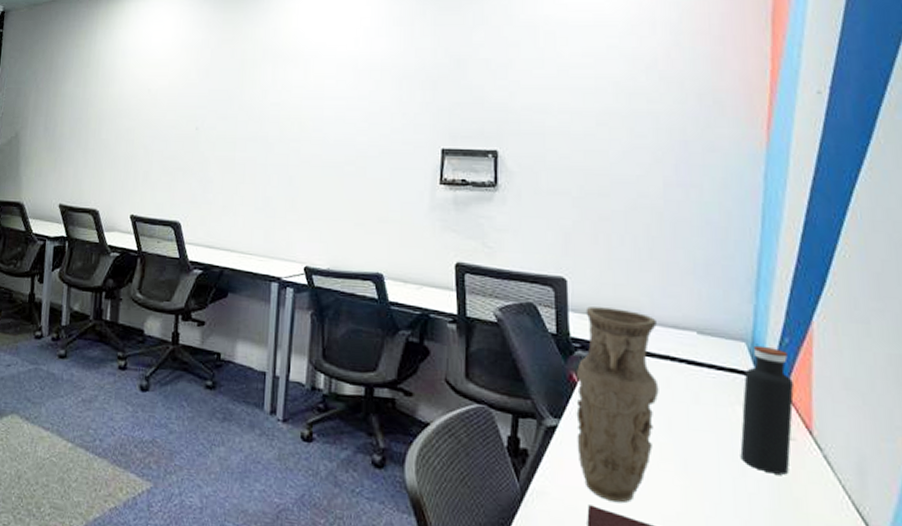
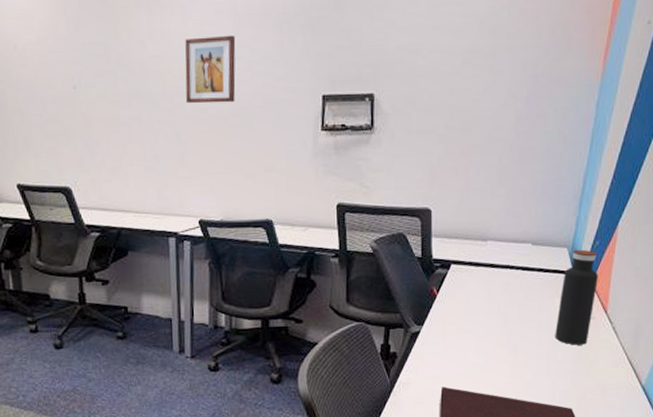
wall art: none [302,87,355,151] -> present [185,35,236,104]
vase: present [576,306,659,504] -> none [435,230,501,383]

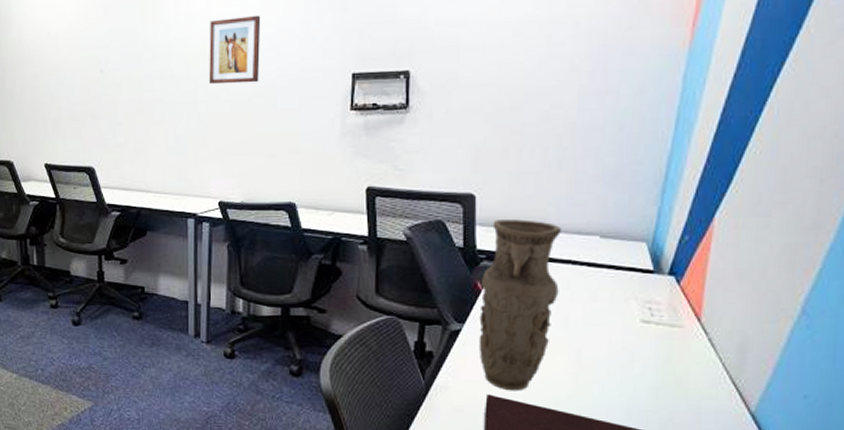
vase: none [435,230,501,383] -> present [478,219,561,391]
water bottle: present [555,249,598,345] -> none [630,244,688,358]

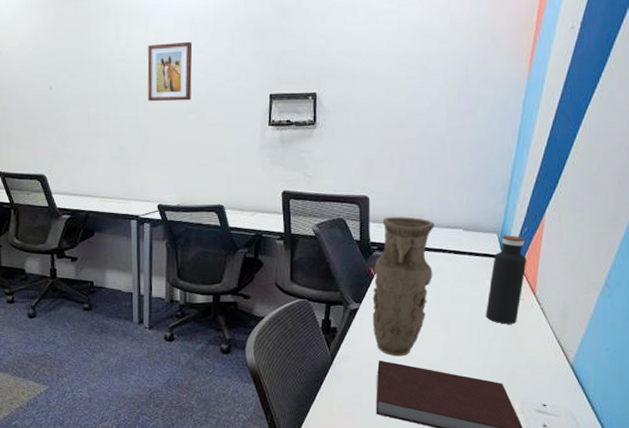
water bottle: none [630,244,688,358] -> present [485,235,527,324]

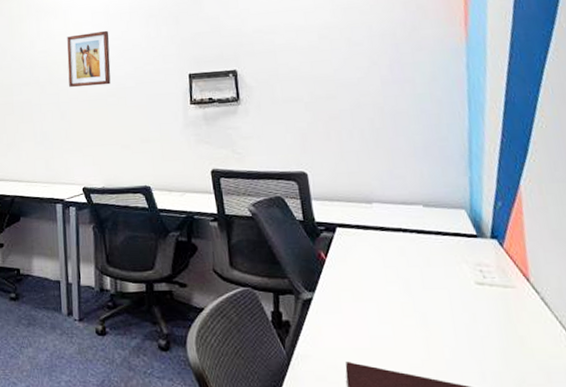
vase: present [372,217,434,357] -> none [324,193,396,357]
water bottle: present [485,235,527,324] -> none [467,211,513,318]

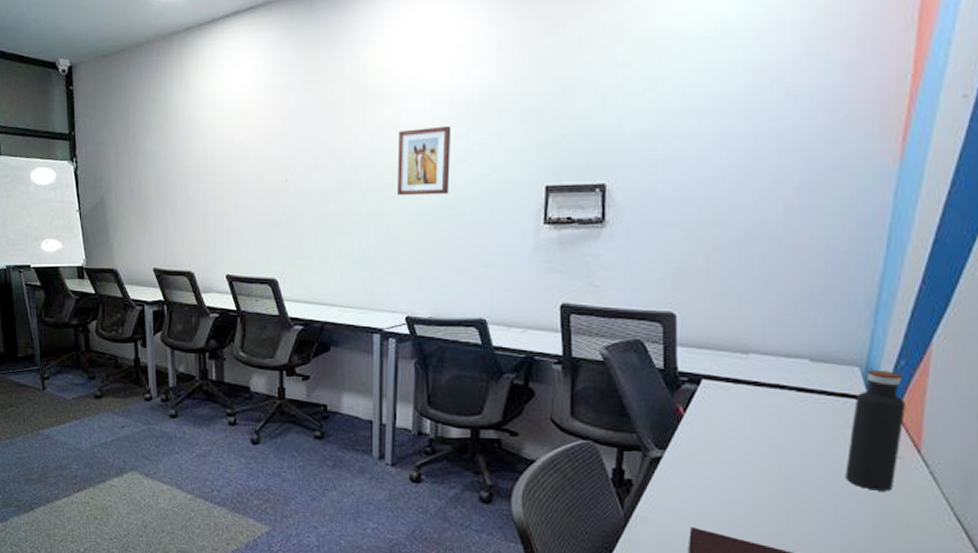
water bottle: none [467,211,513,318] -> present [845,369,905,491]

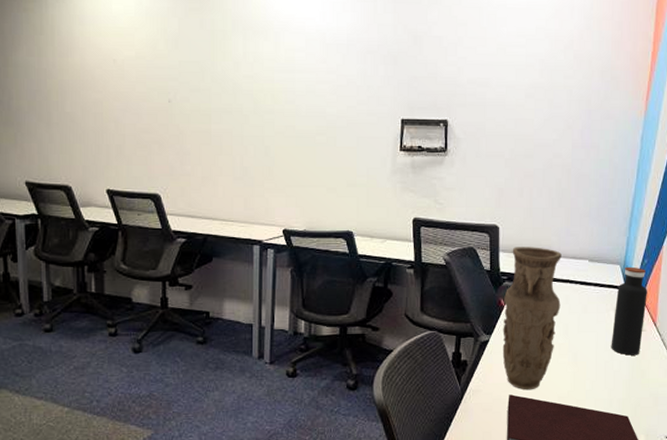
wall art: present [397,125,451,196] -> none [276,61,324,122]
vase: none [681,340,768,525] -> present [502,247,562,390]

